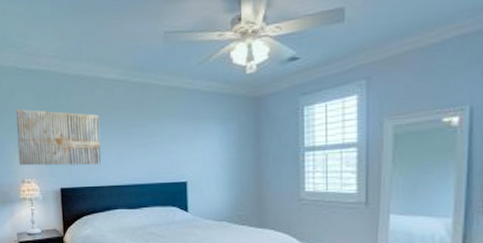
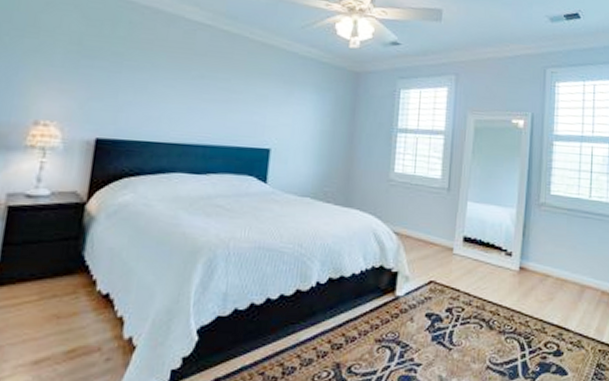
wall art: present [15,108,101,166] -> none [35,28,171,116]

